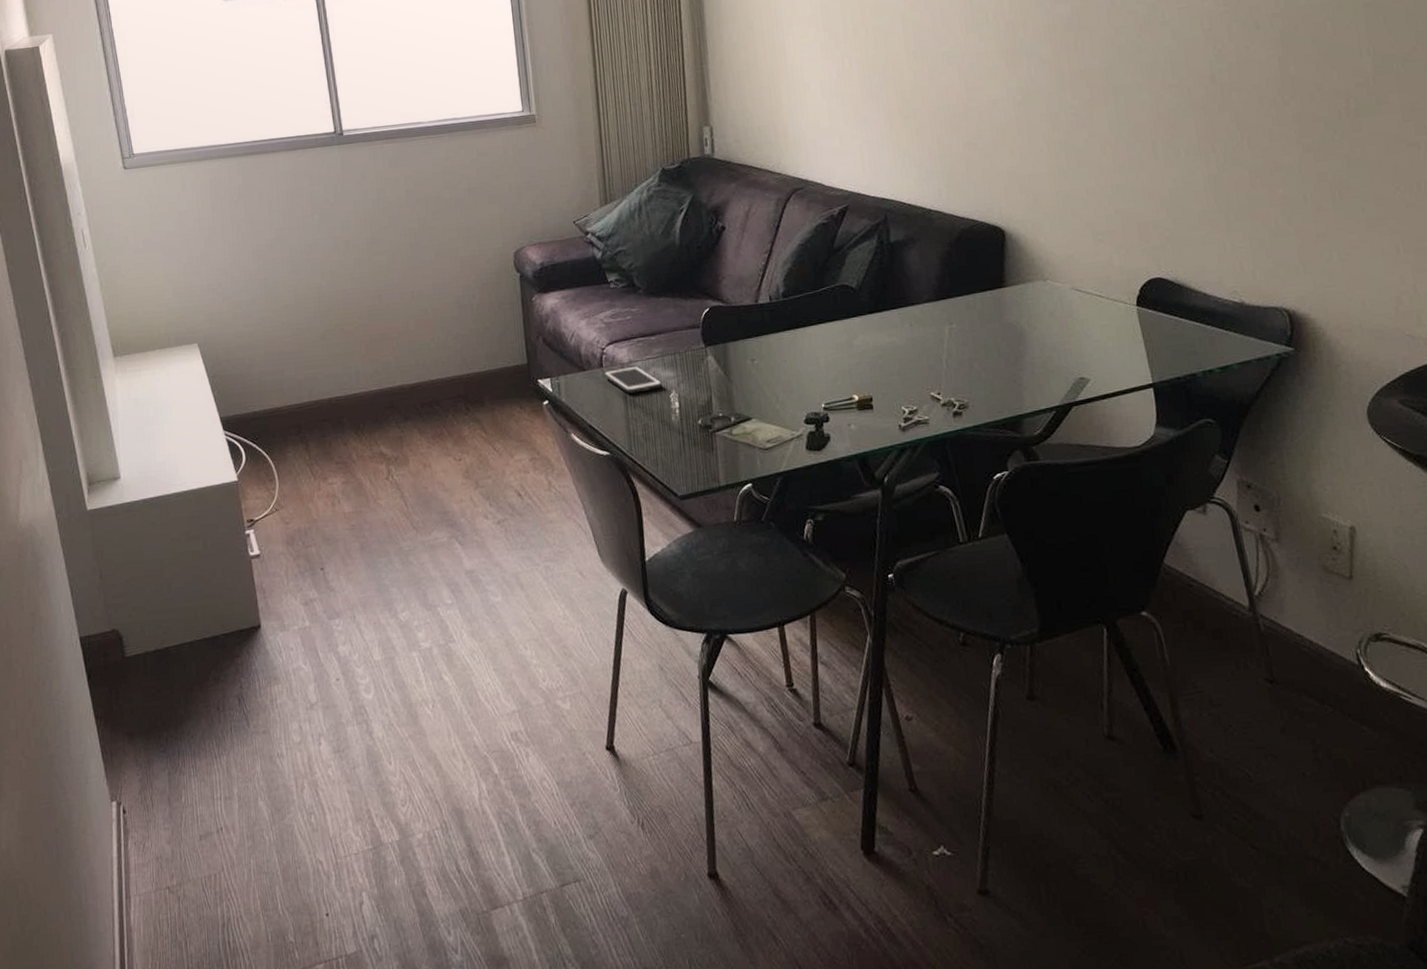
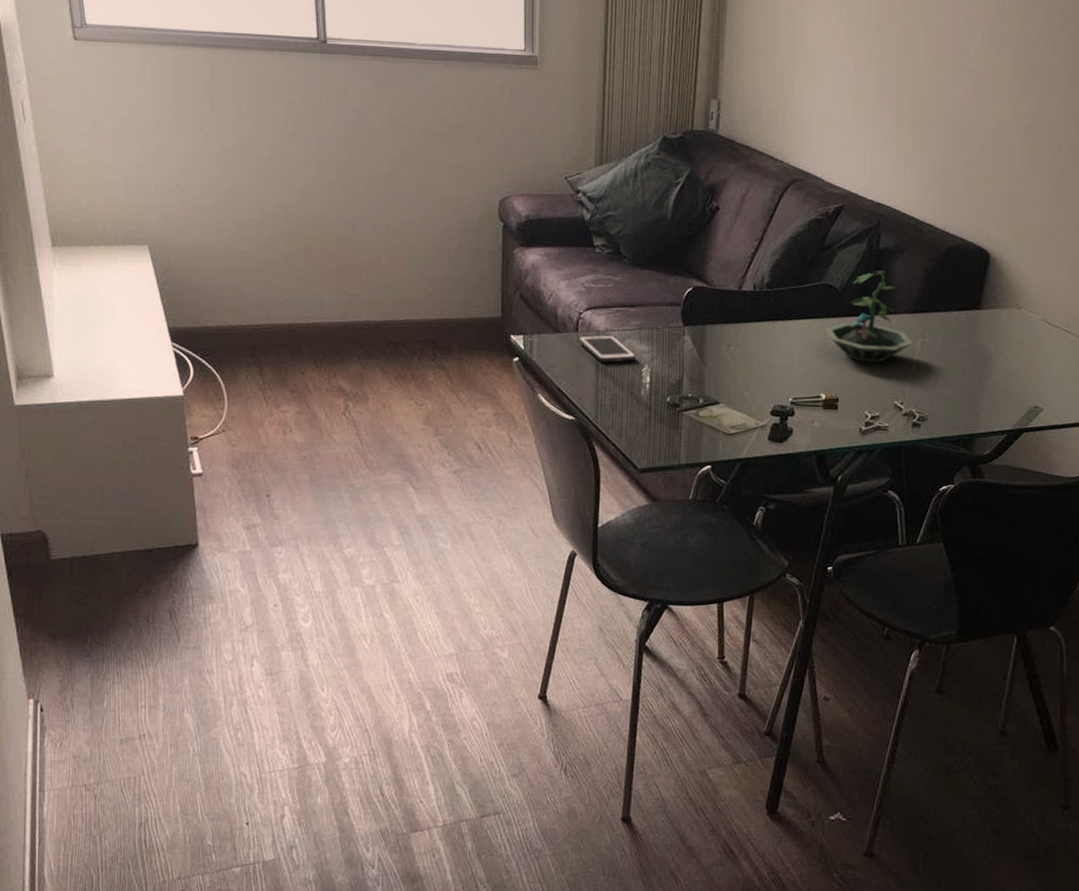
terrarium: none [846,263,941,358] -> present [824,270,913,363]

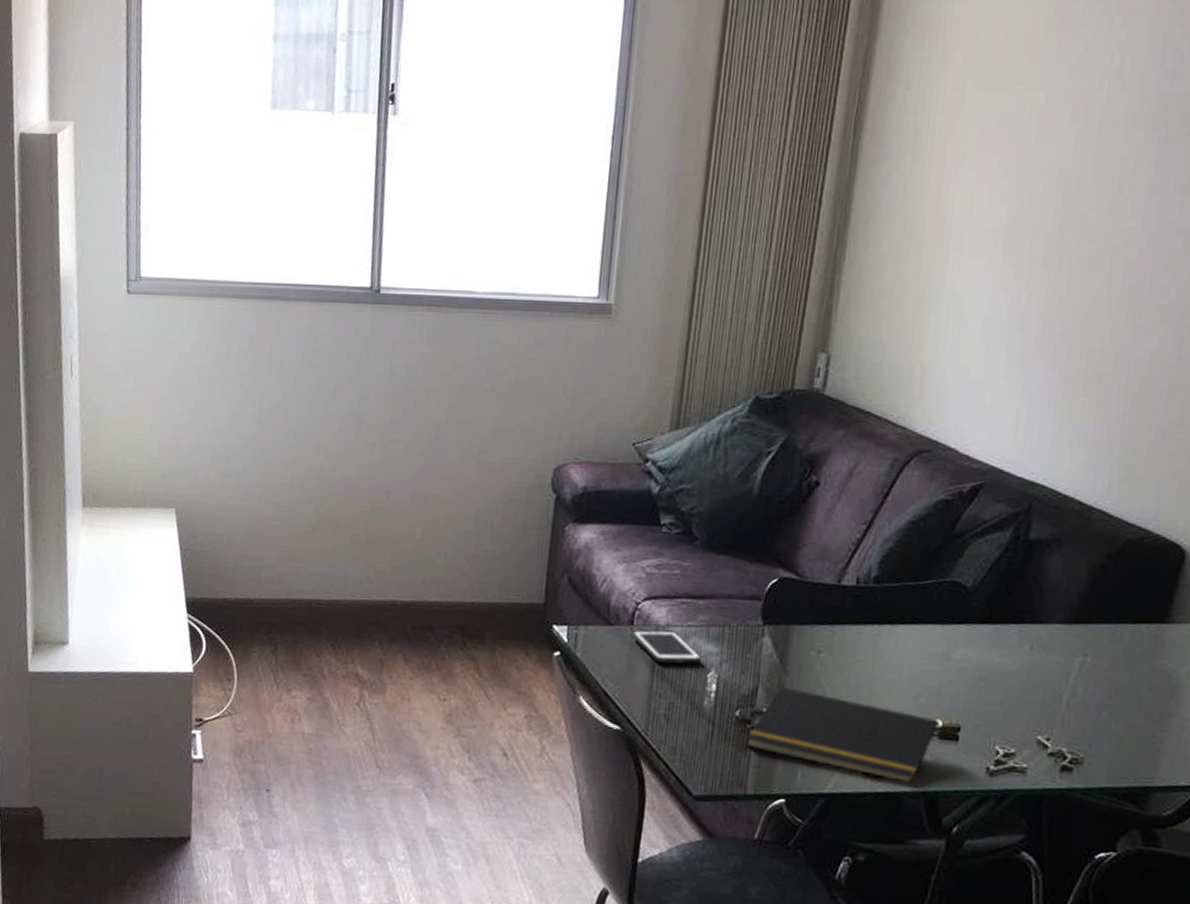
notepad: none [677,375,823,445] -> present [745,686,939,783]
terrarium: present [824,270,913,363] -> none [946,566,1069,685]

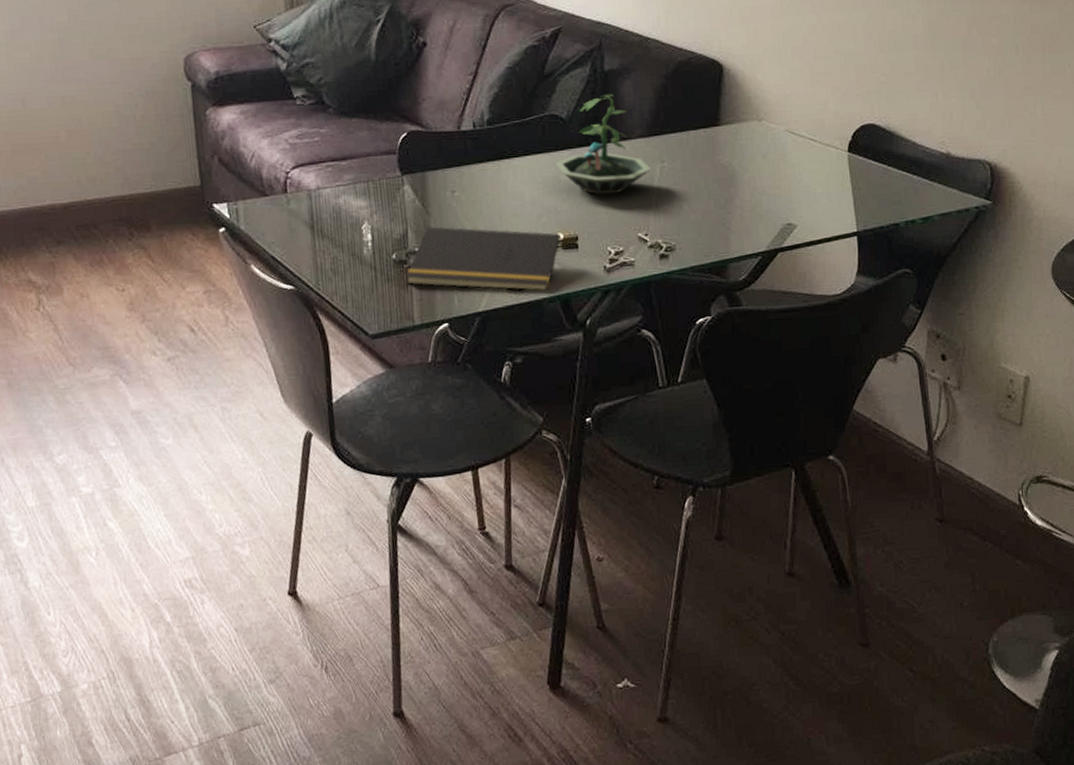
cell phone: present [633,630,701,665] -> none [288,193,354,223]
terrarium: none [946,566,1069,685] -> present [554,94,652,195]

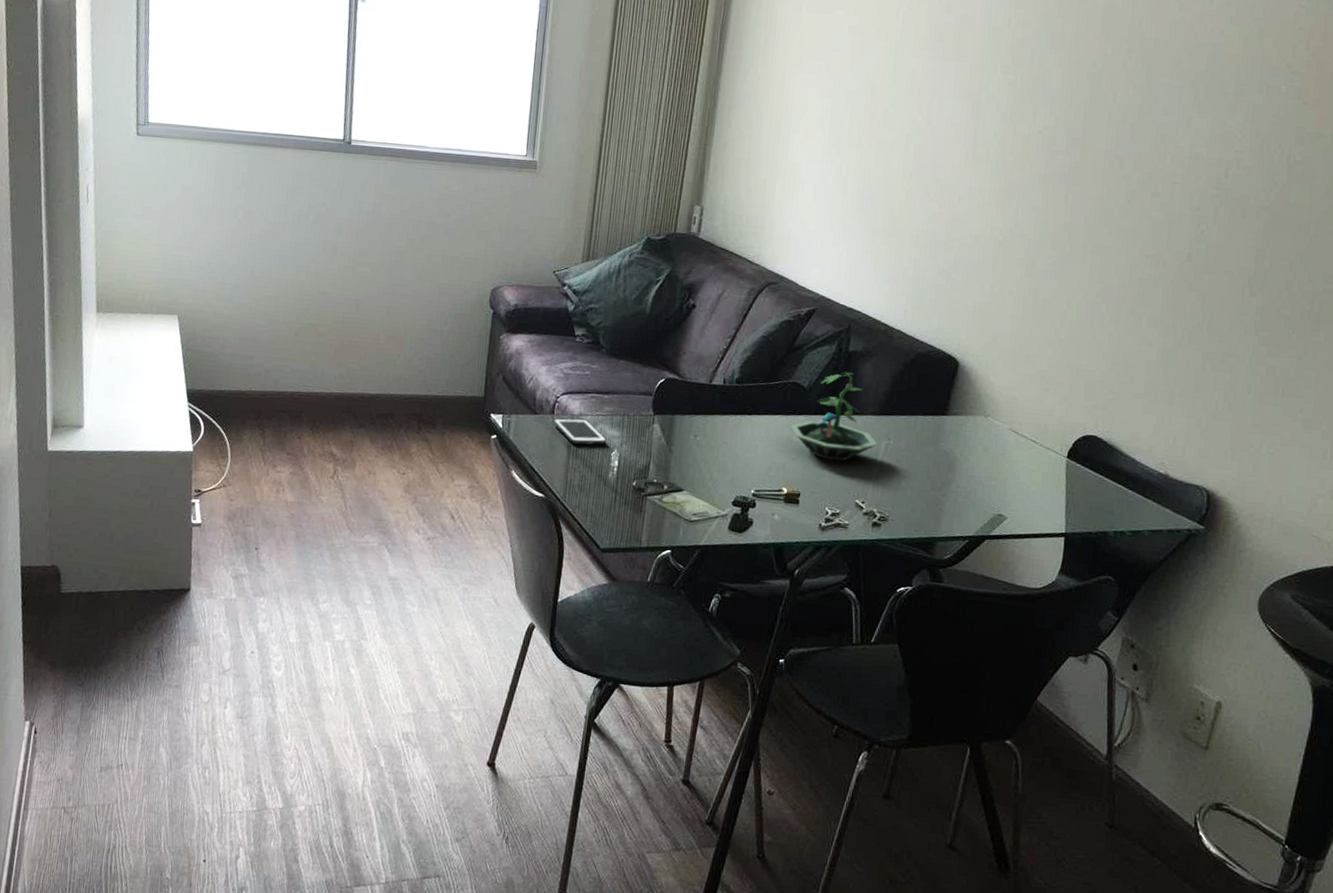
cell phone: none [288,193,354,223] -> present [553,418,607,445]
notepad: present [406,226,561,291] -> none [641,463,785,537]

